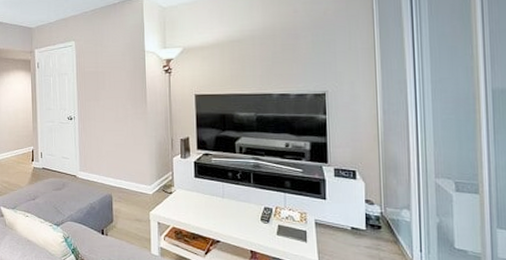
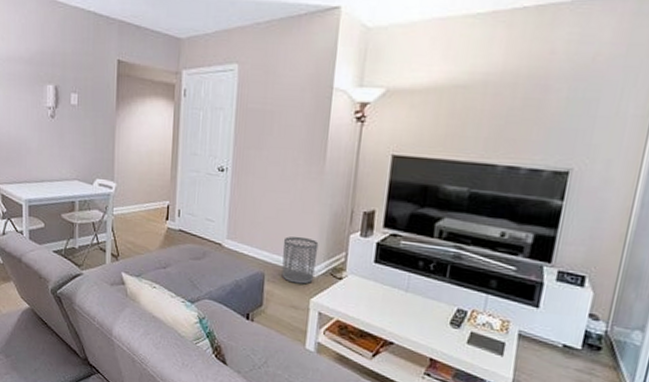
waste bin: none [123,163,151,201] -> present [281,236,319,284]

